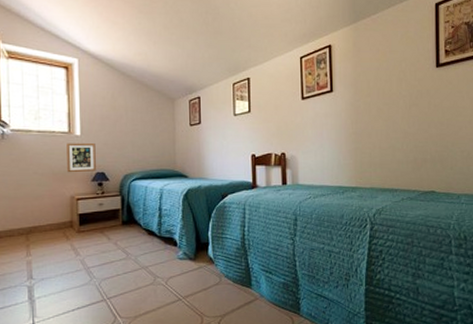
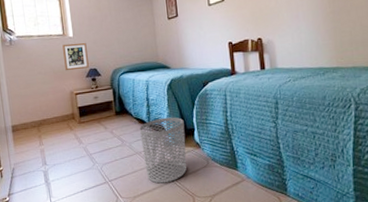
waste bin: none [148,229,199,302] -> present [140,117,187,184]

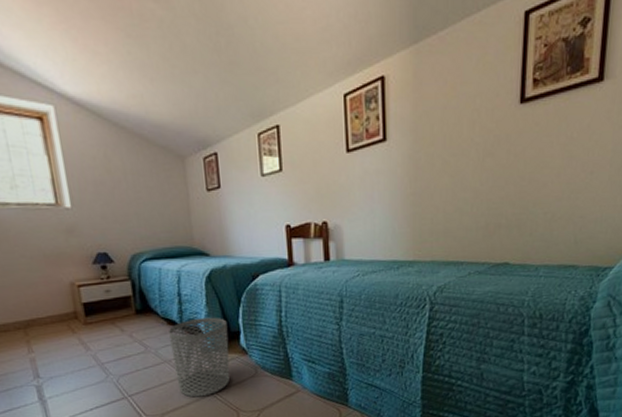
picture frame: present [62,42,89,71] -> none [55,216,97,255]

